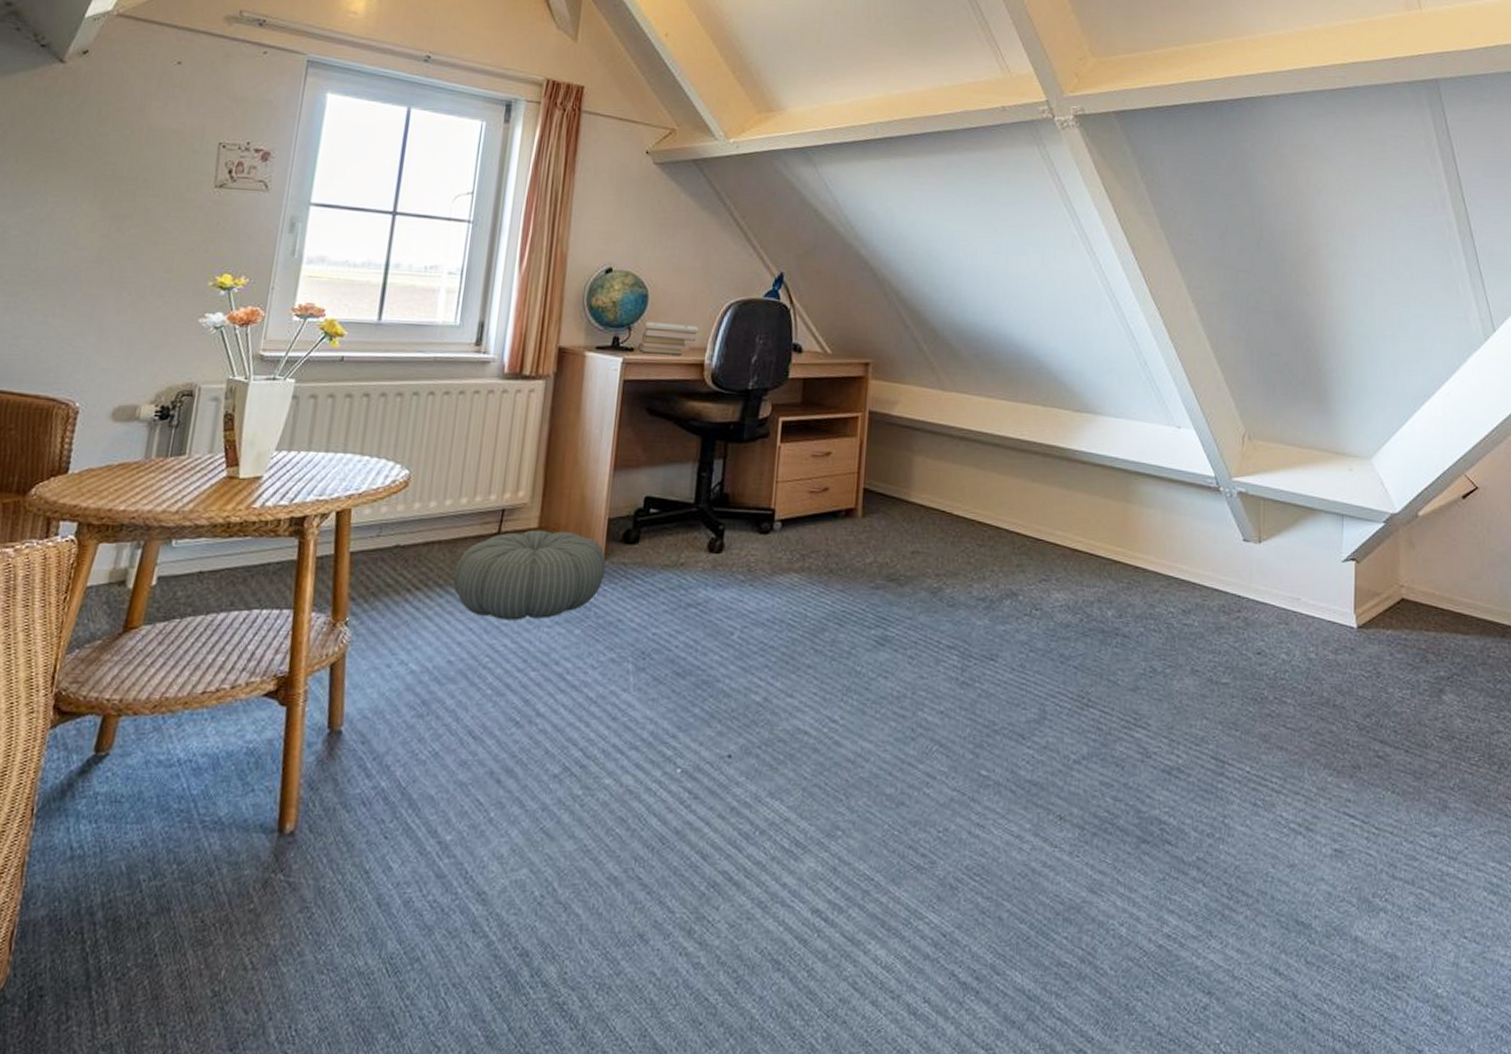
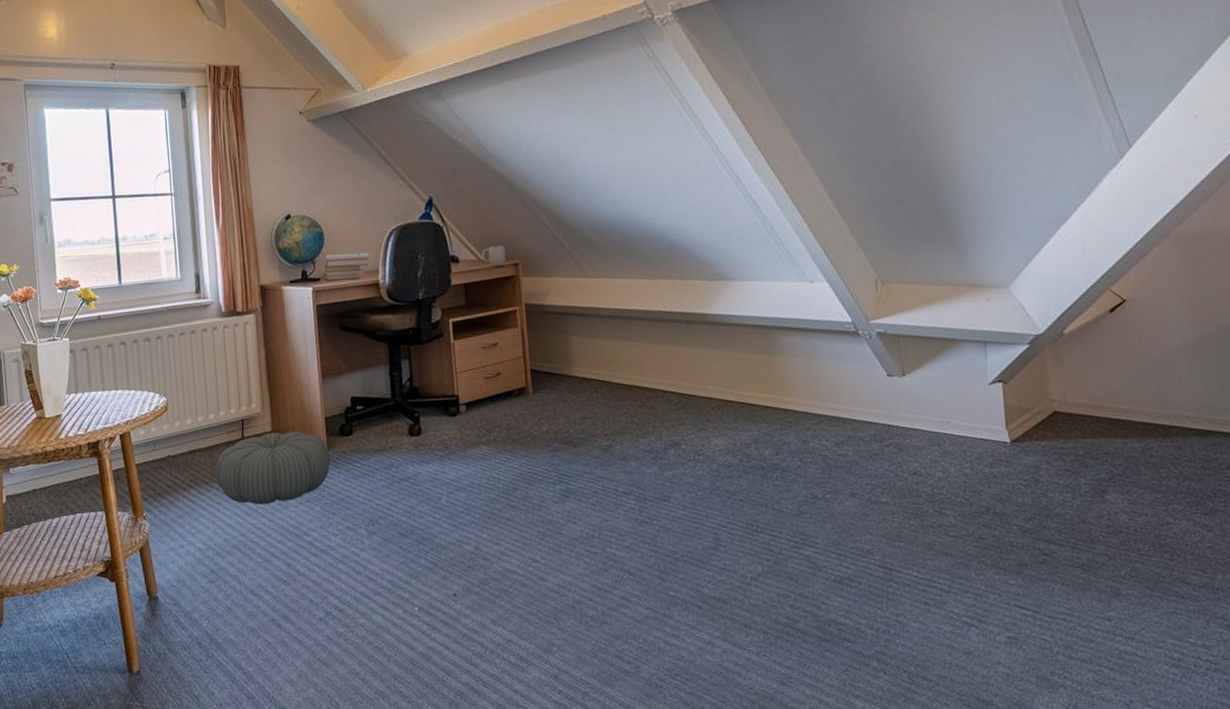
mug: none [829,338,857,363] -> present [482,245,507,267]

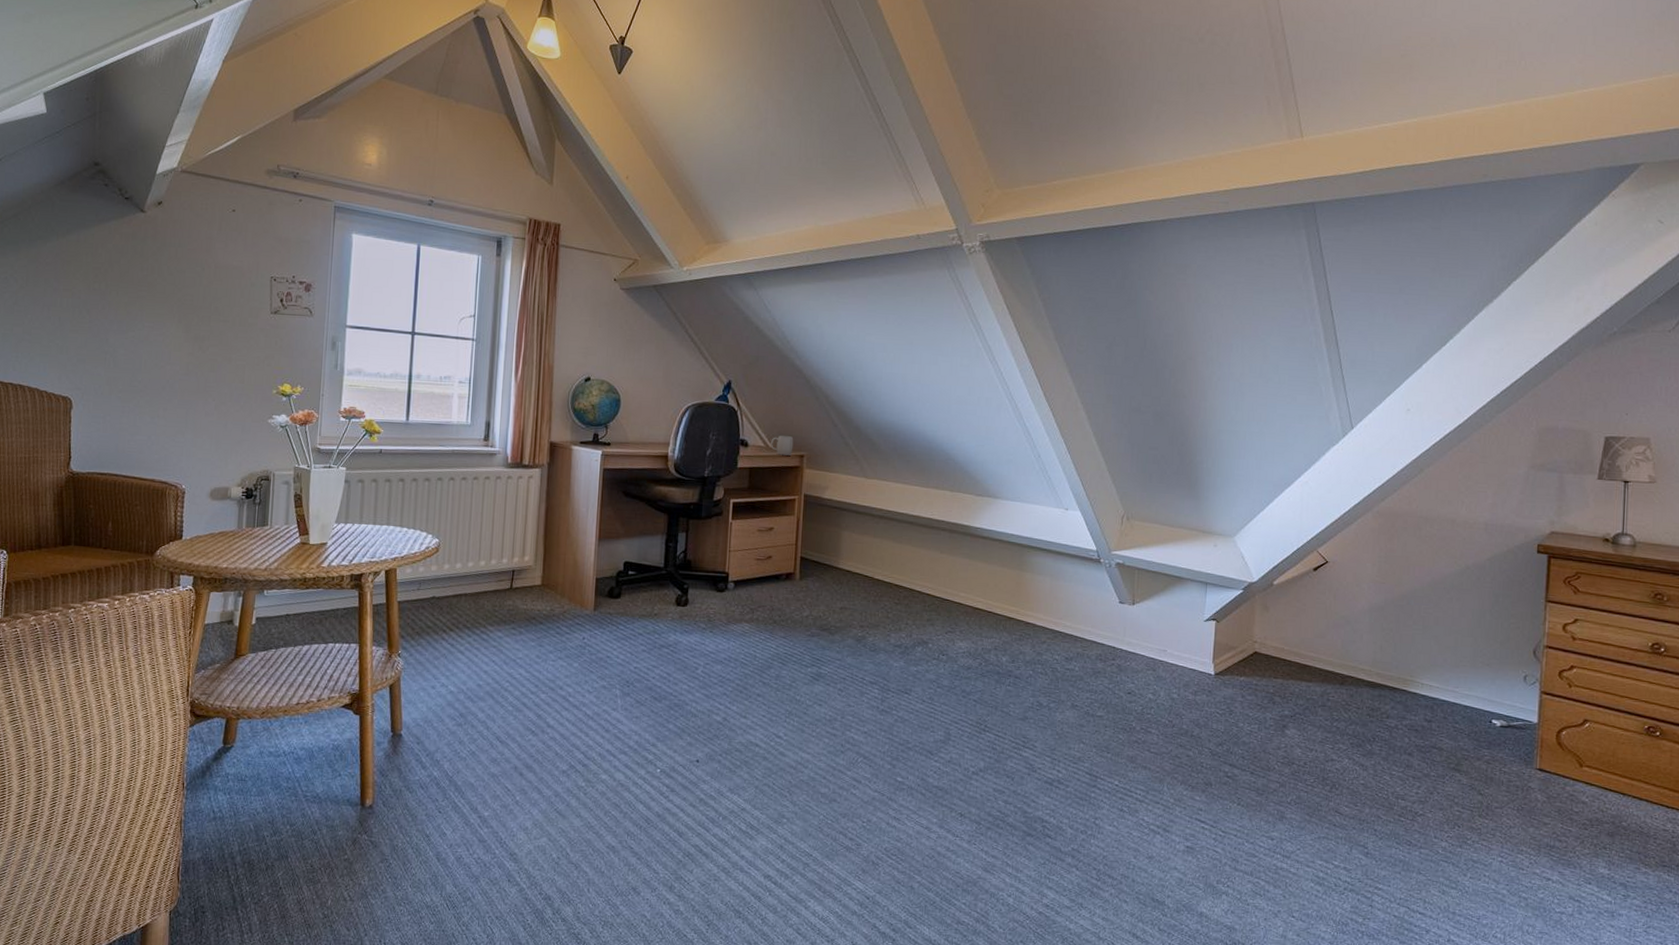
pouf: present [215,431,331,505] -> none [478,586,596,655]
books: present [323,252,371,281] -> none [614,421,664,449]

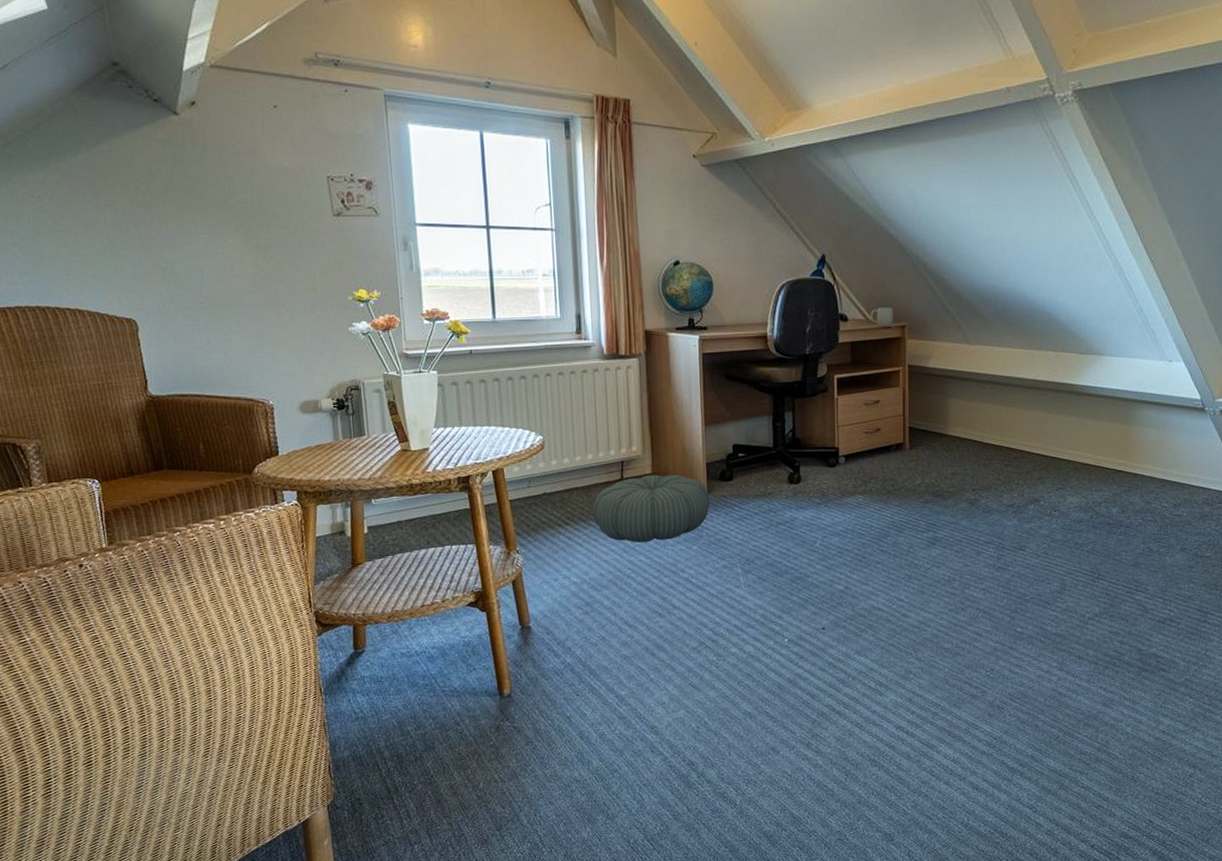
pouf: none [478,586,596,655] -> present [593,474,710,542]

